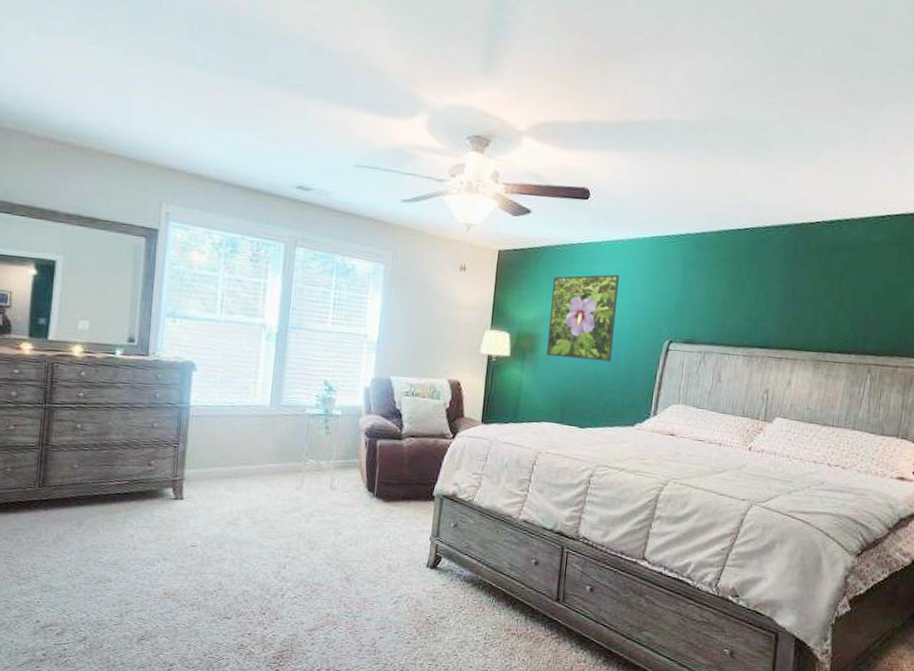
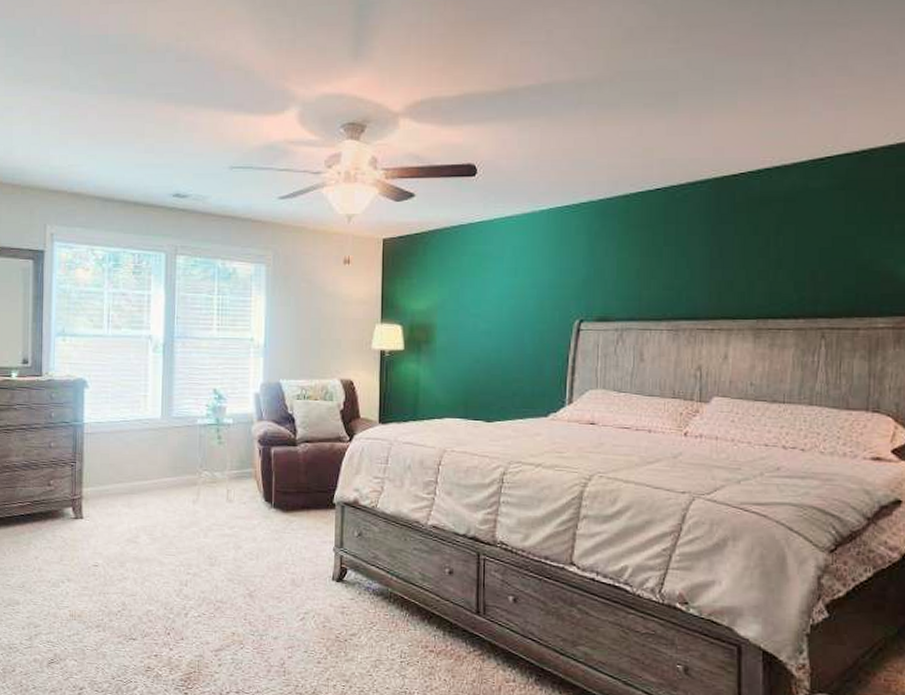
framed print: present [546,274,619,362] -> none [443,253,518,348]

